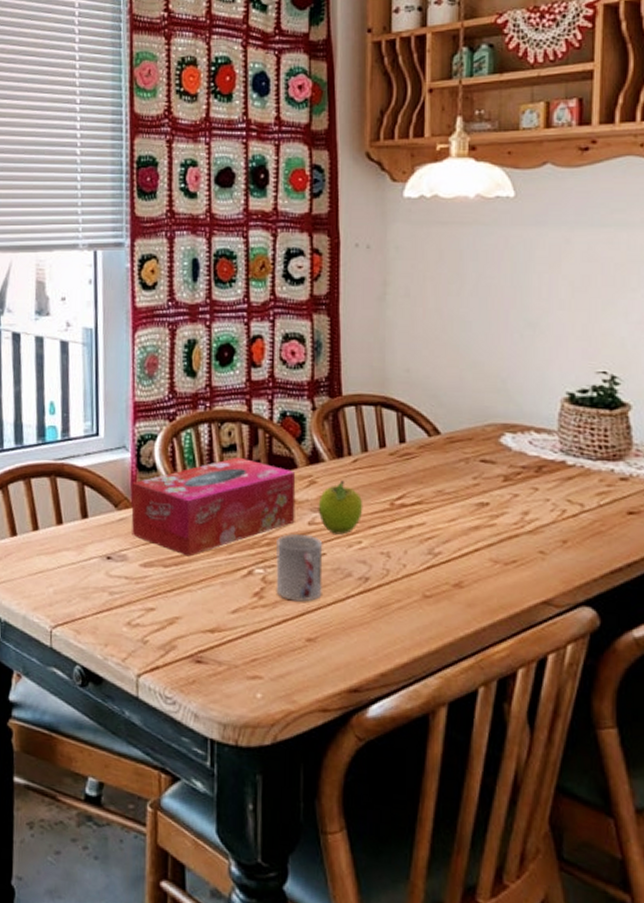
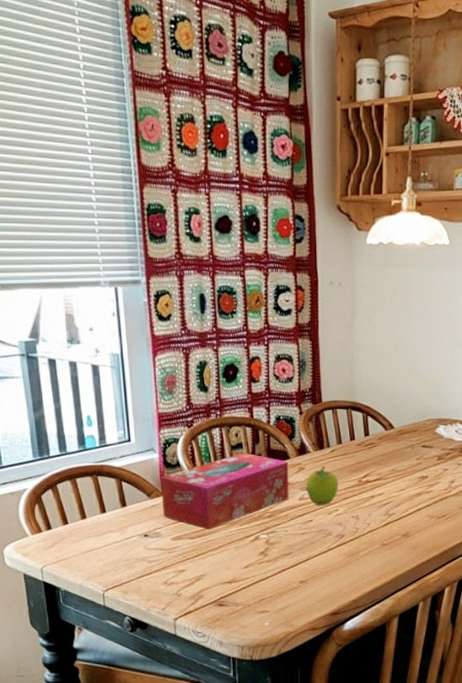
cup: present [276,534,323,602] -> none [276,508,310,556]

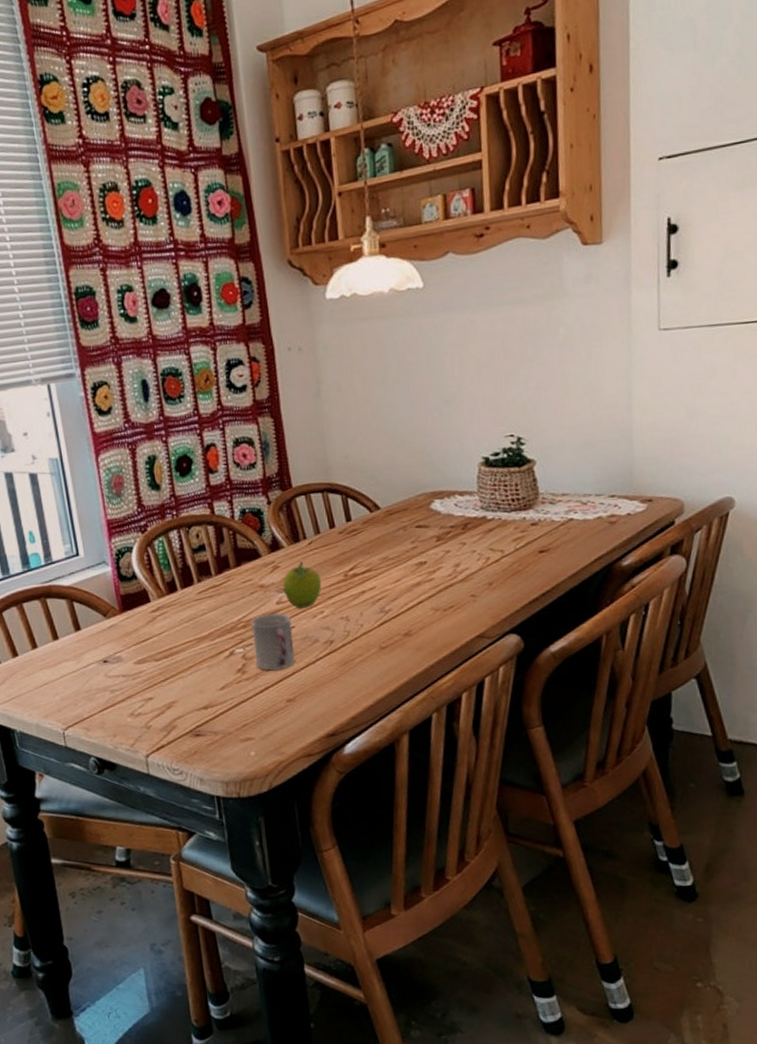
tissue box: present [161,452,289,530] -> none [116,555,265,649]
cup: none [276,508,310,556] -> present [251,613,296,671]

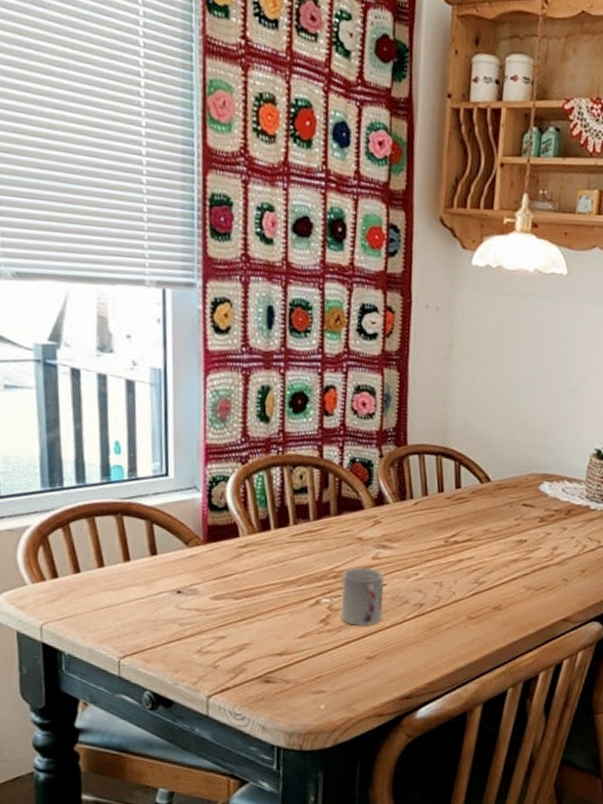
fruit: present [283,561,322,609] -> none [381,520,422,568]

